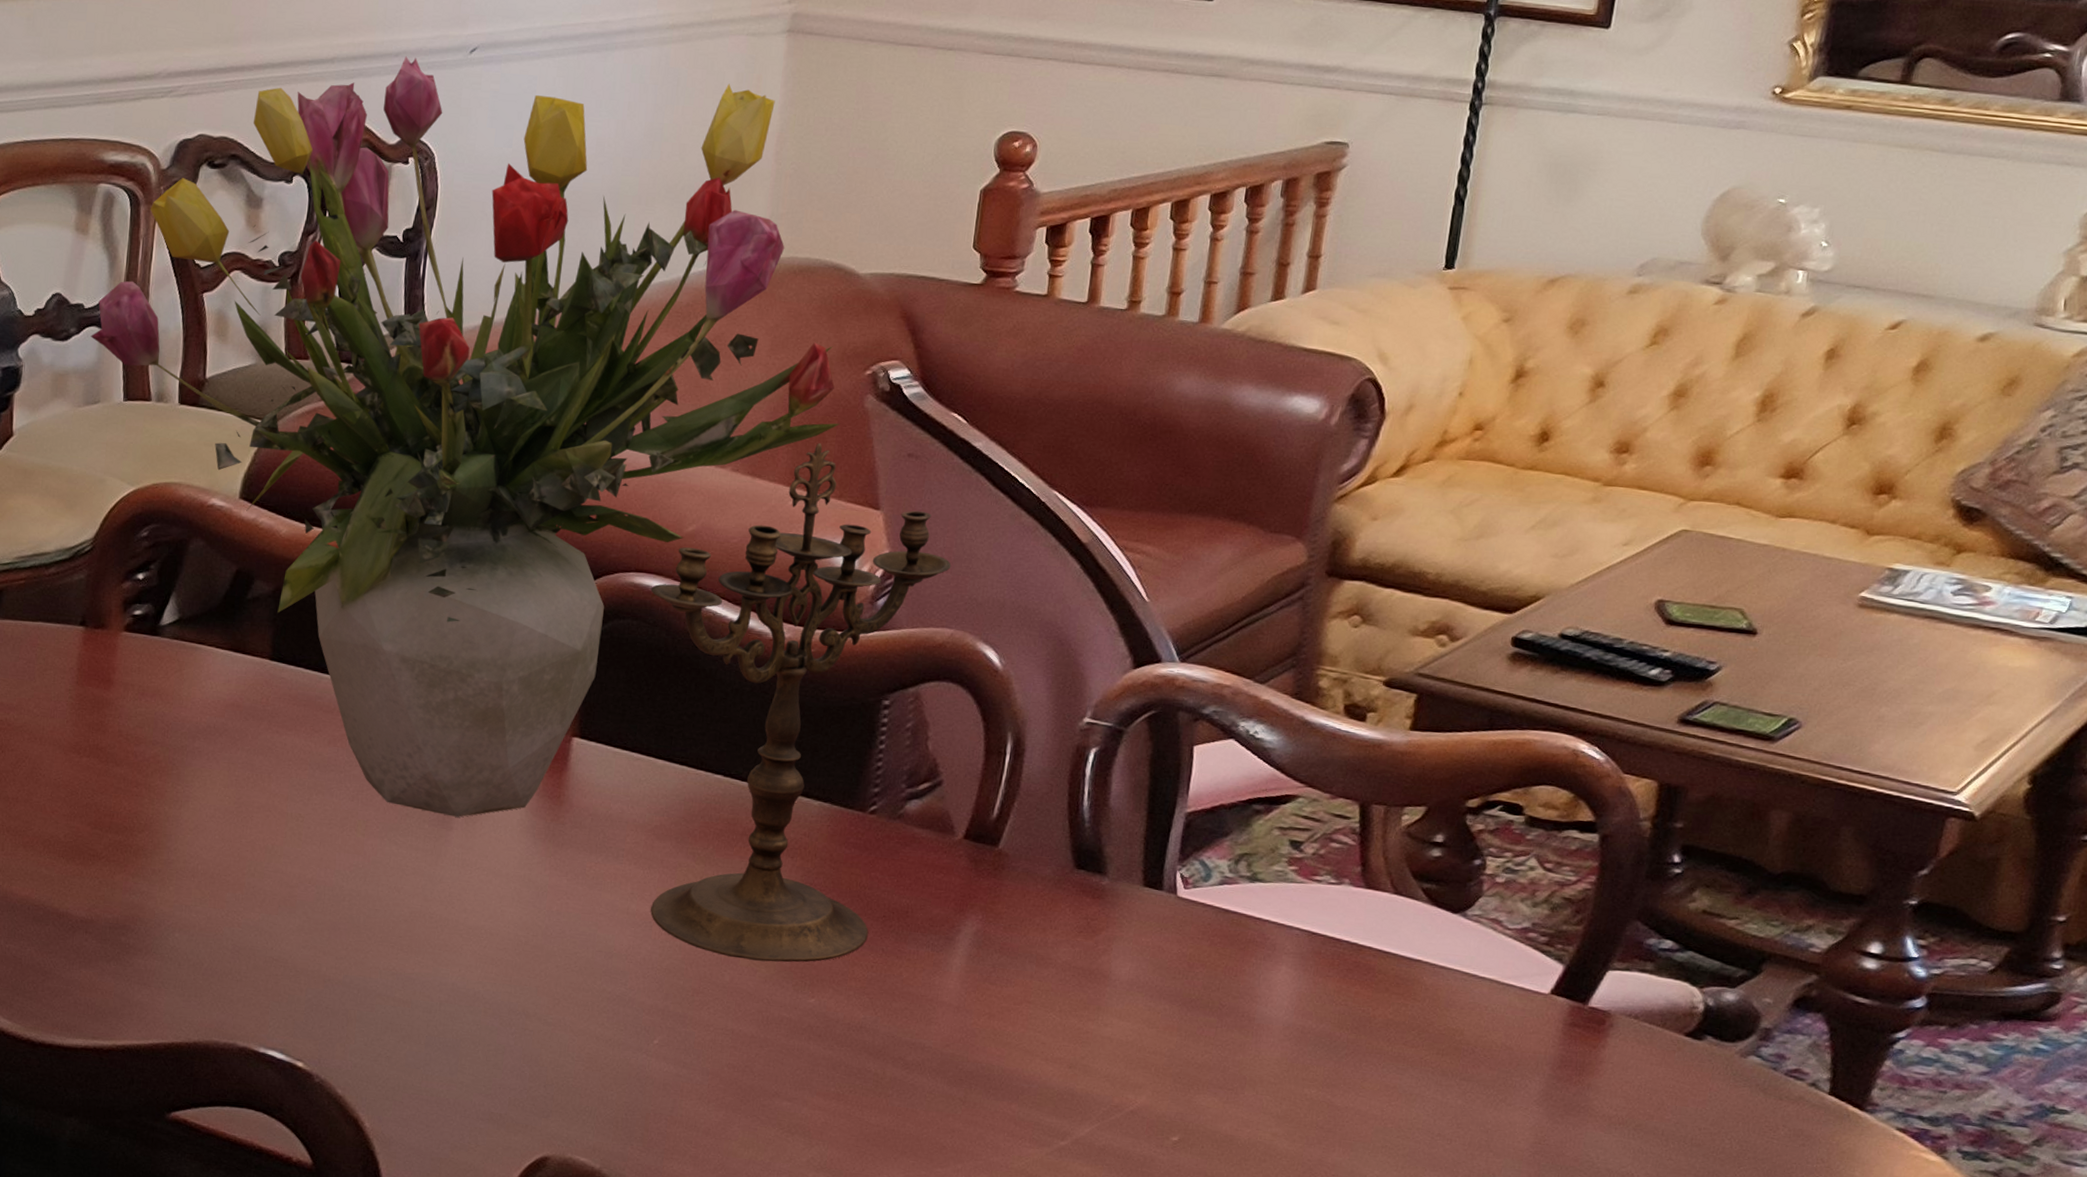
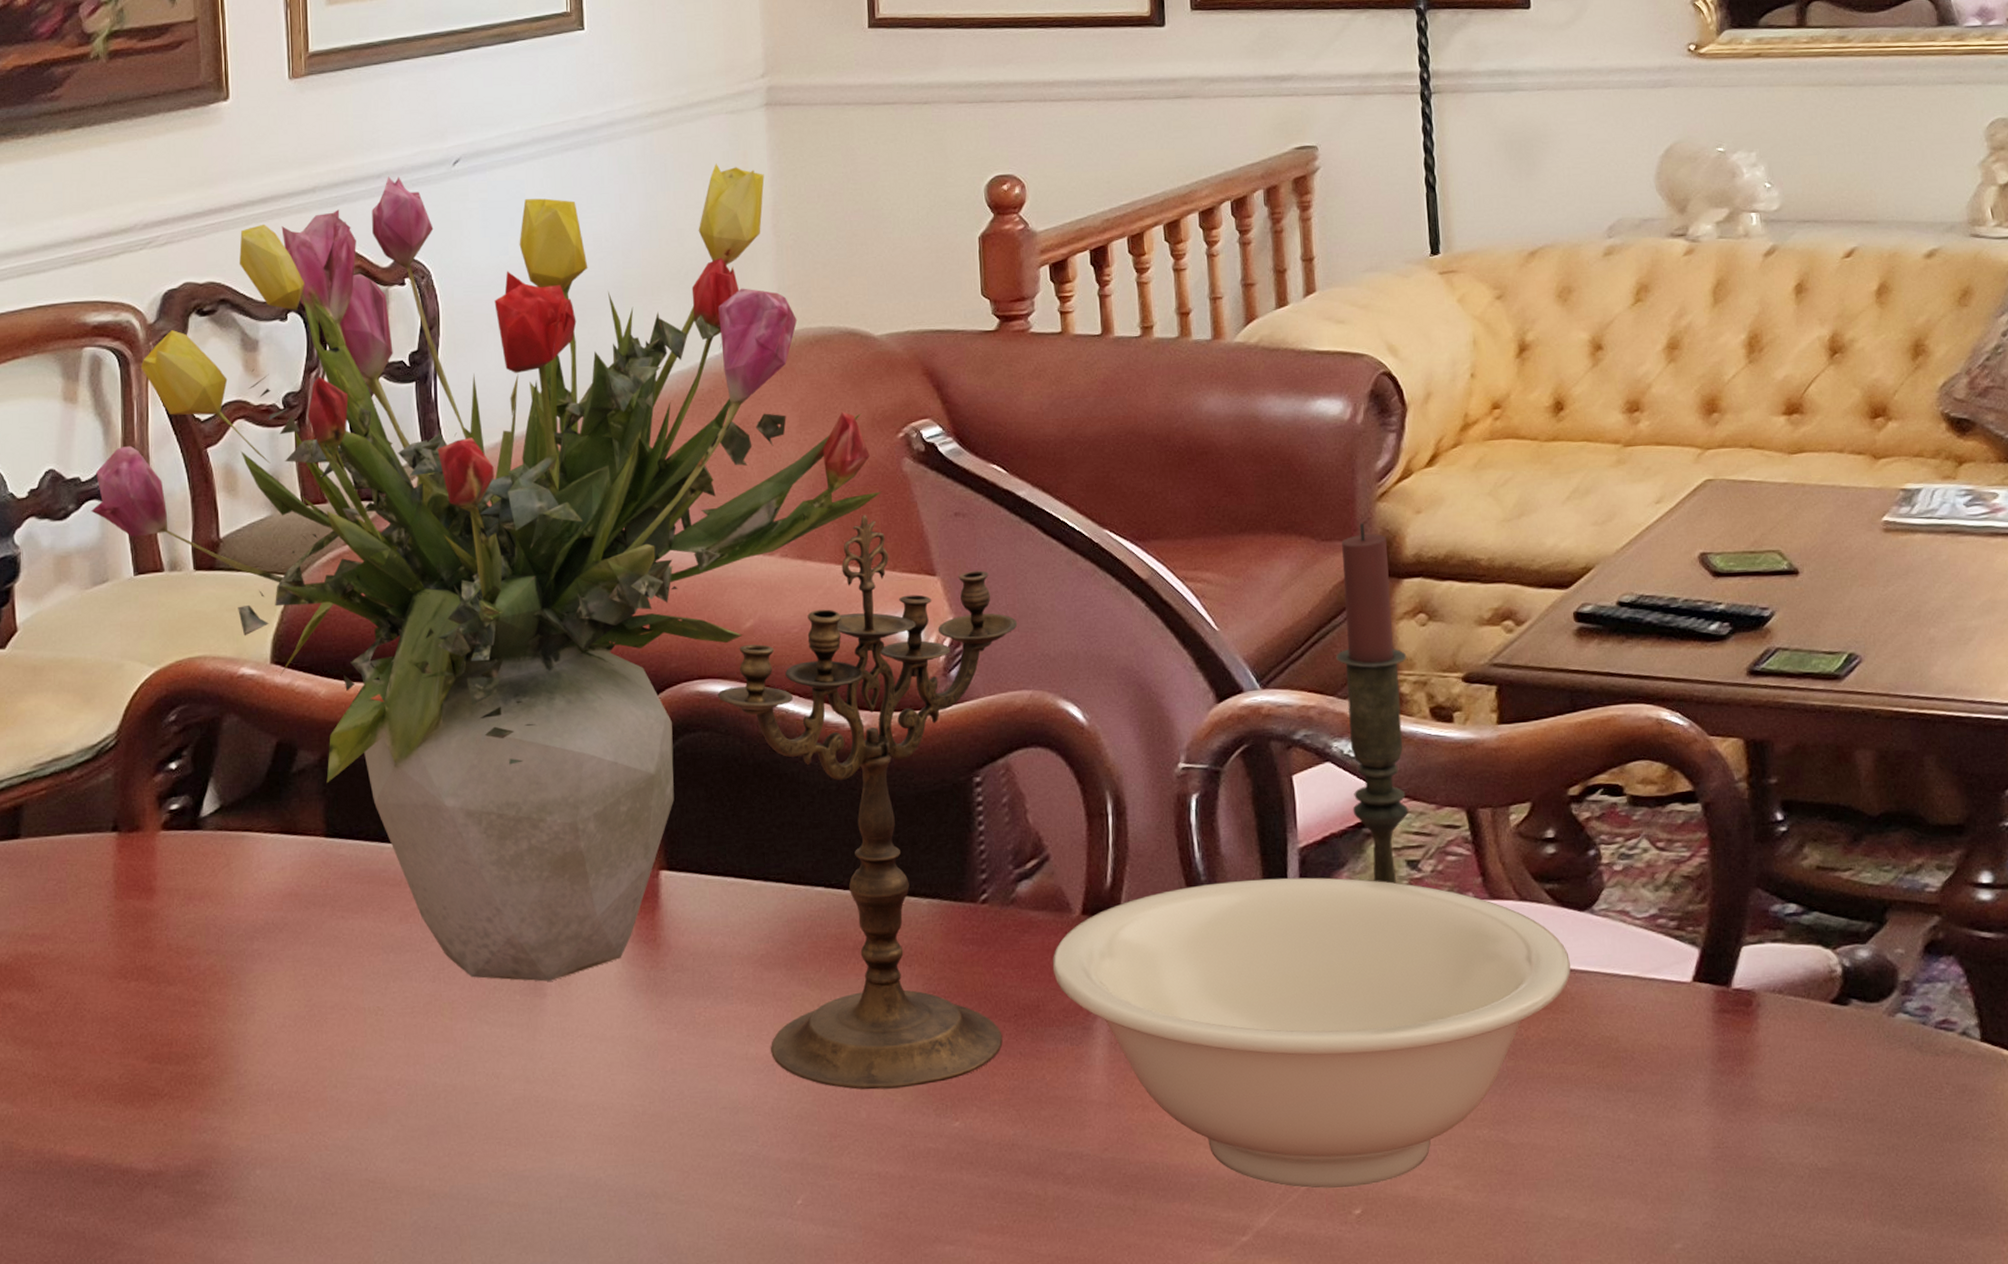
decorative bowl: none [926,830,1432,1118] -> present [1052,877,1571,1189]
candle: none [1247,521,1337,859] -> present [1336,523,1409,884]

